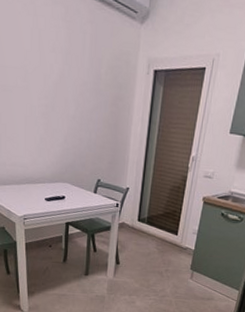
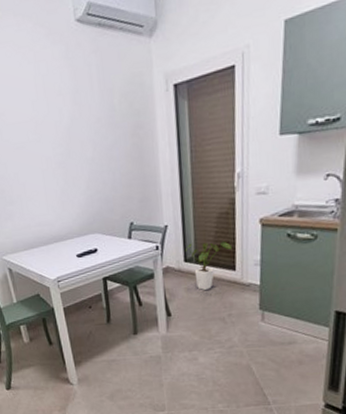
house plant: none [140,206,177,247] -> present [185,241,231,290]

